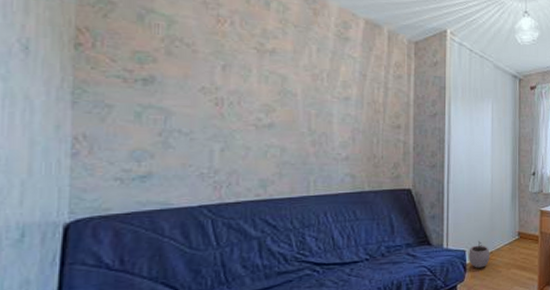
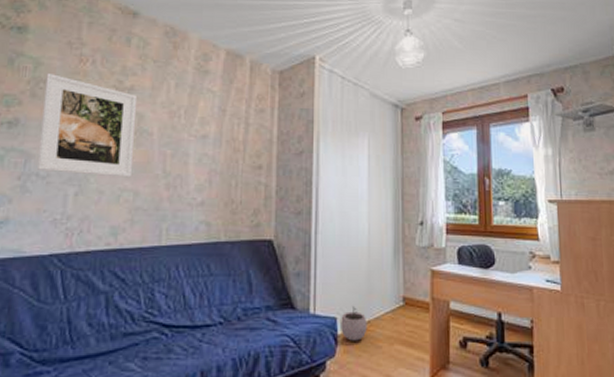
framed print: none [179,31,280,135] -> present [38,72,138,178]

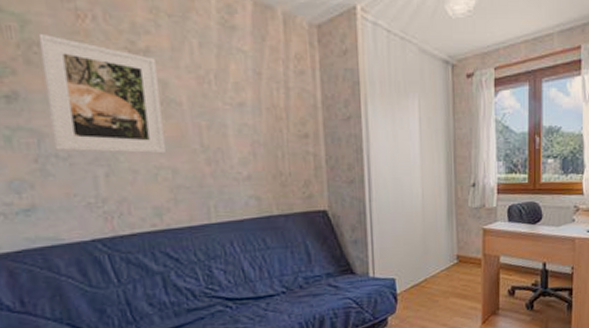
plant pot: present [341,305,367,341] -> none [399,266,425,298]

